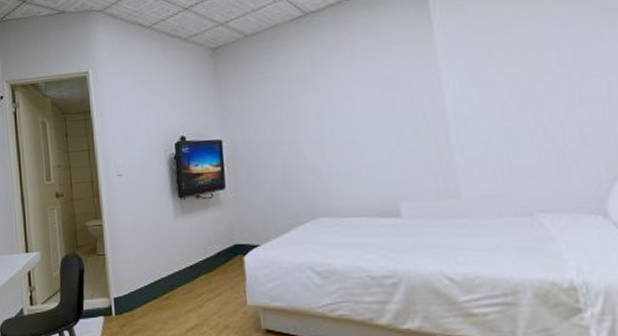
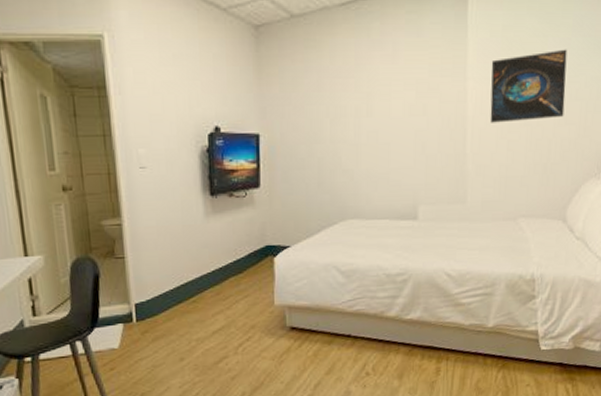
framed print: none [466,26,577,111] -> present [490,49,567,123]

